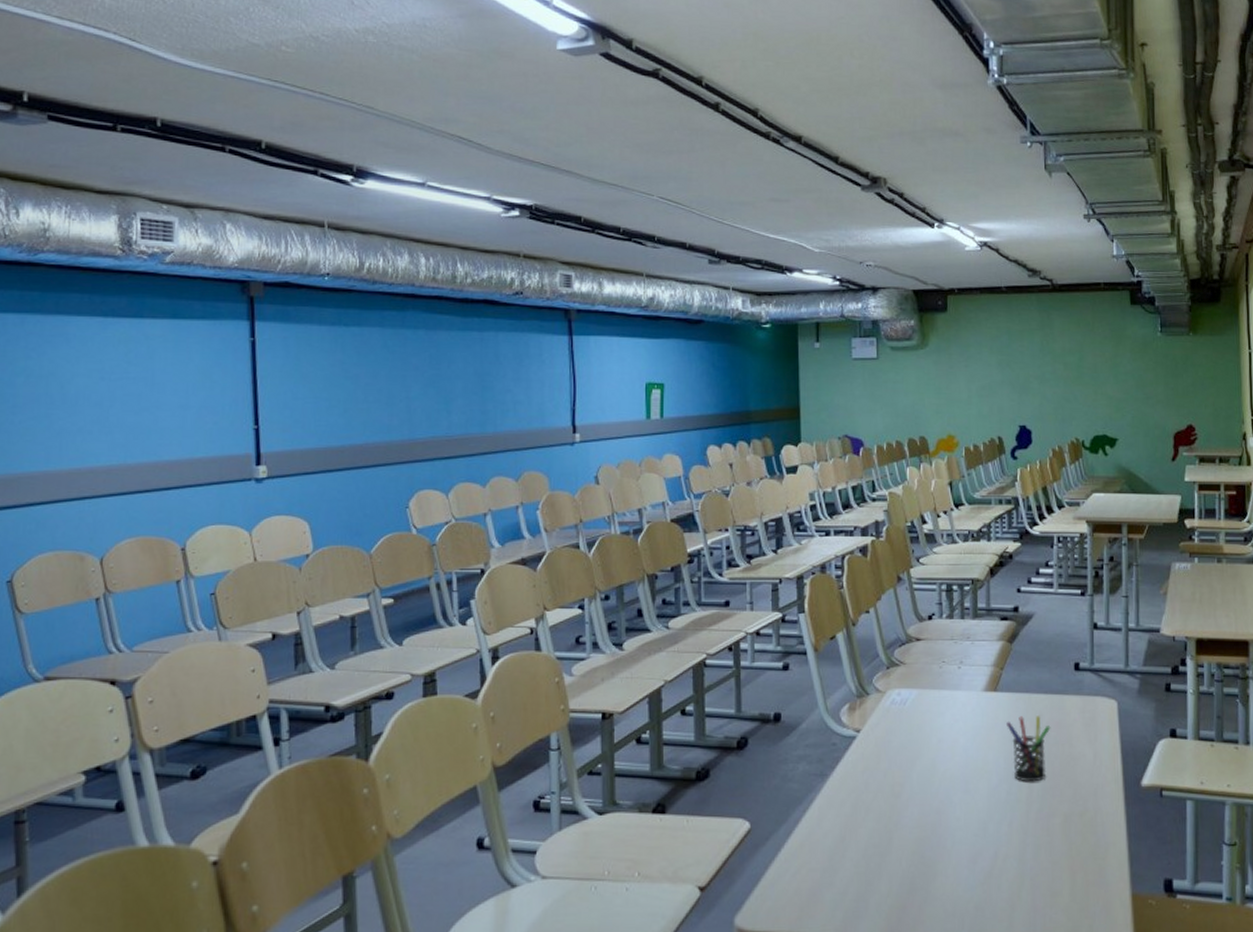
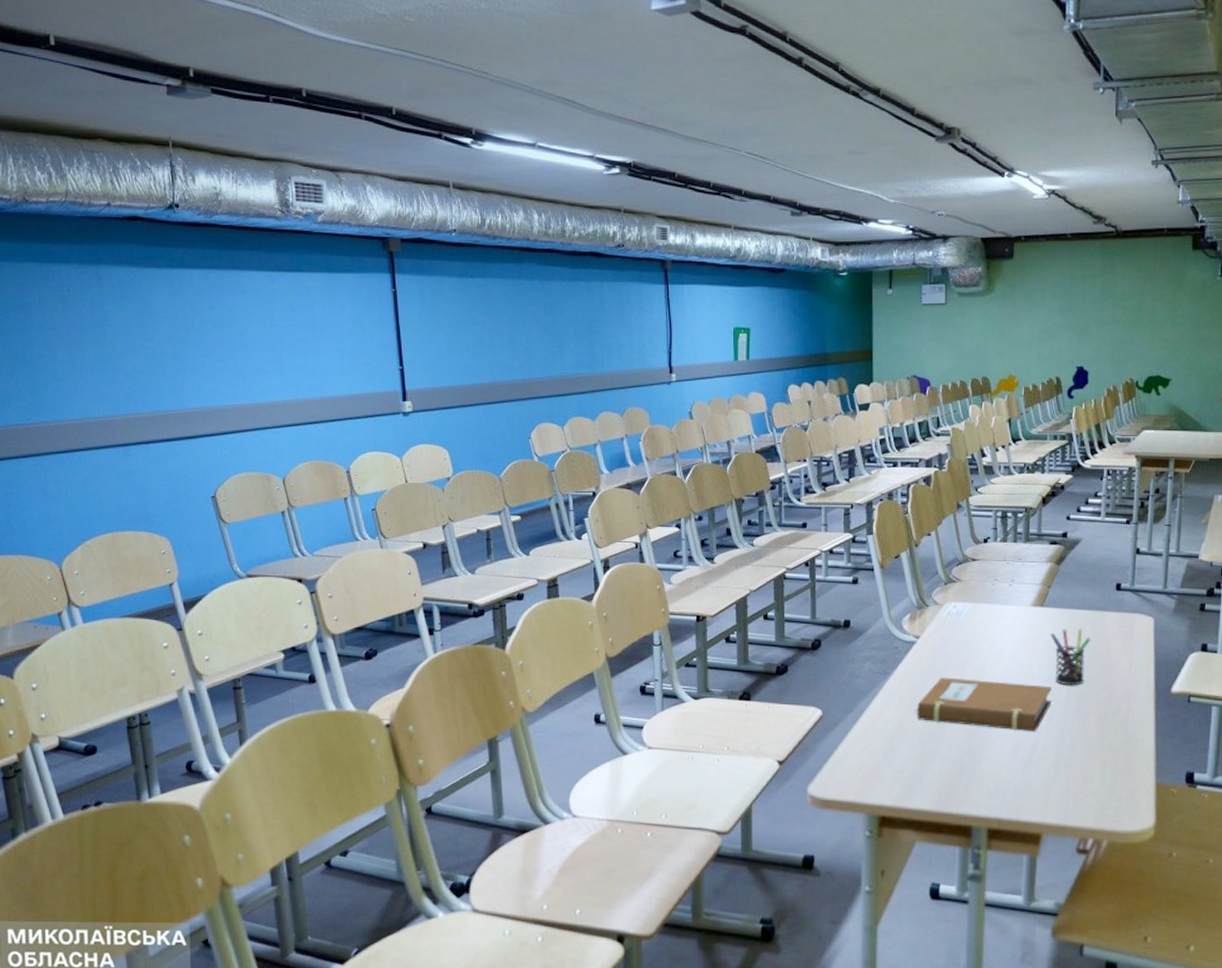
notebook: none [857,777,1012,839] -> present [915,677,1053,732]

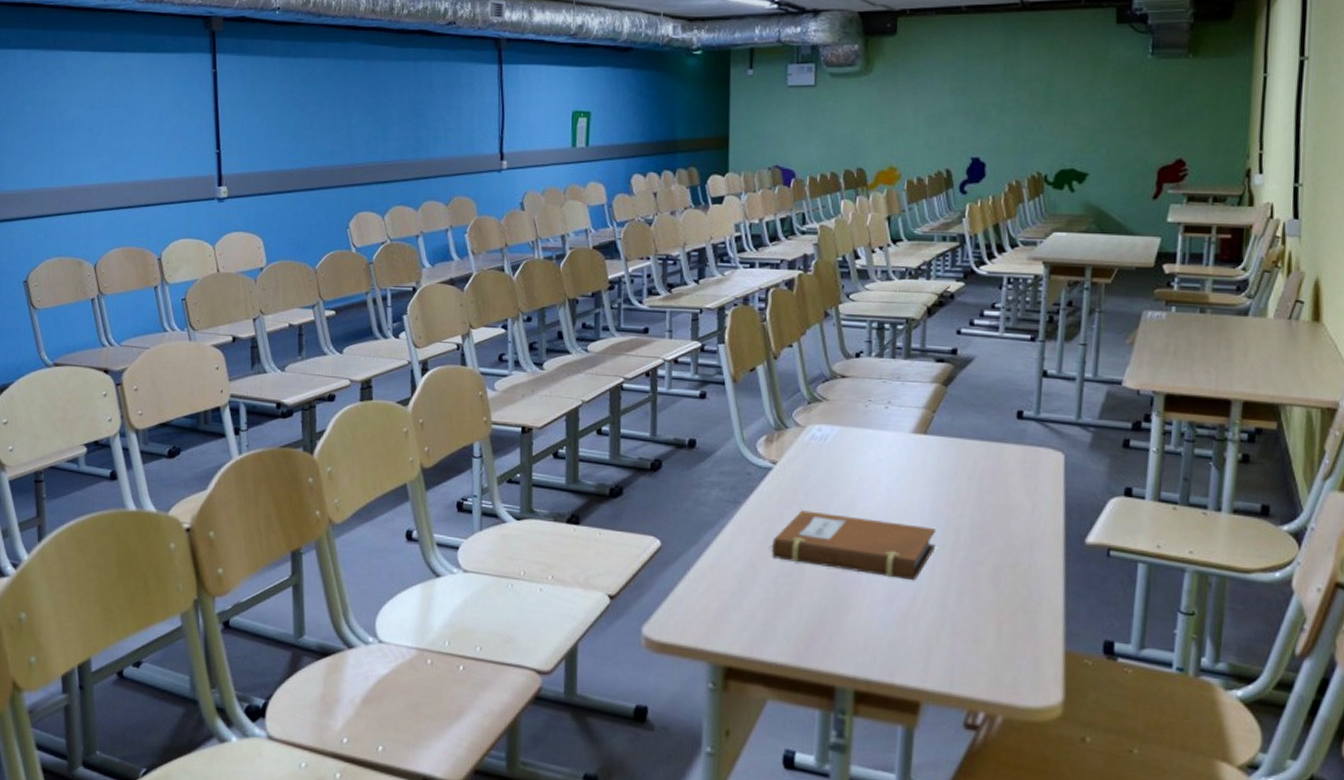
pen holder: present [1051,628,1091,686] -> none [935,461,985,529]

